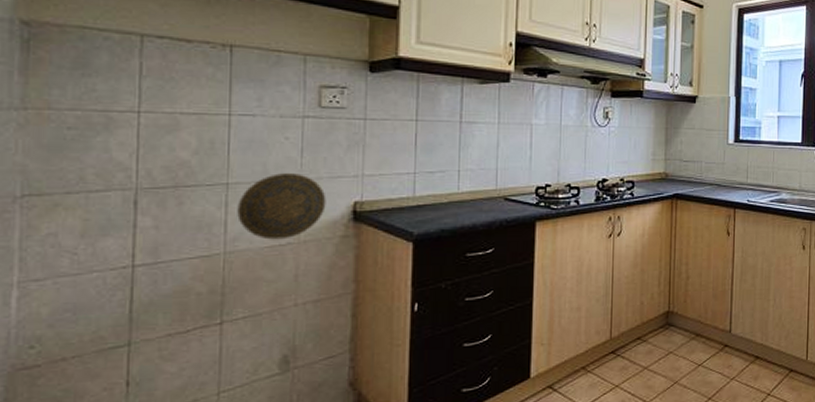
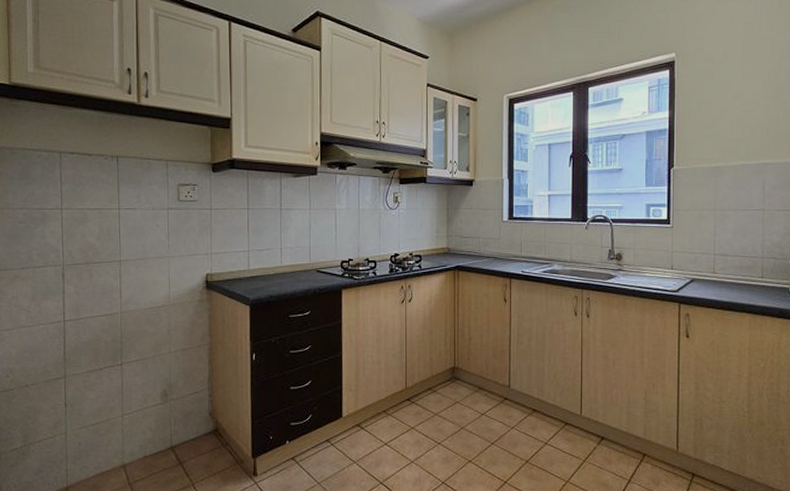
decorative plate: present [237,173,326,240] -> none [127,252,187,303]

